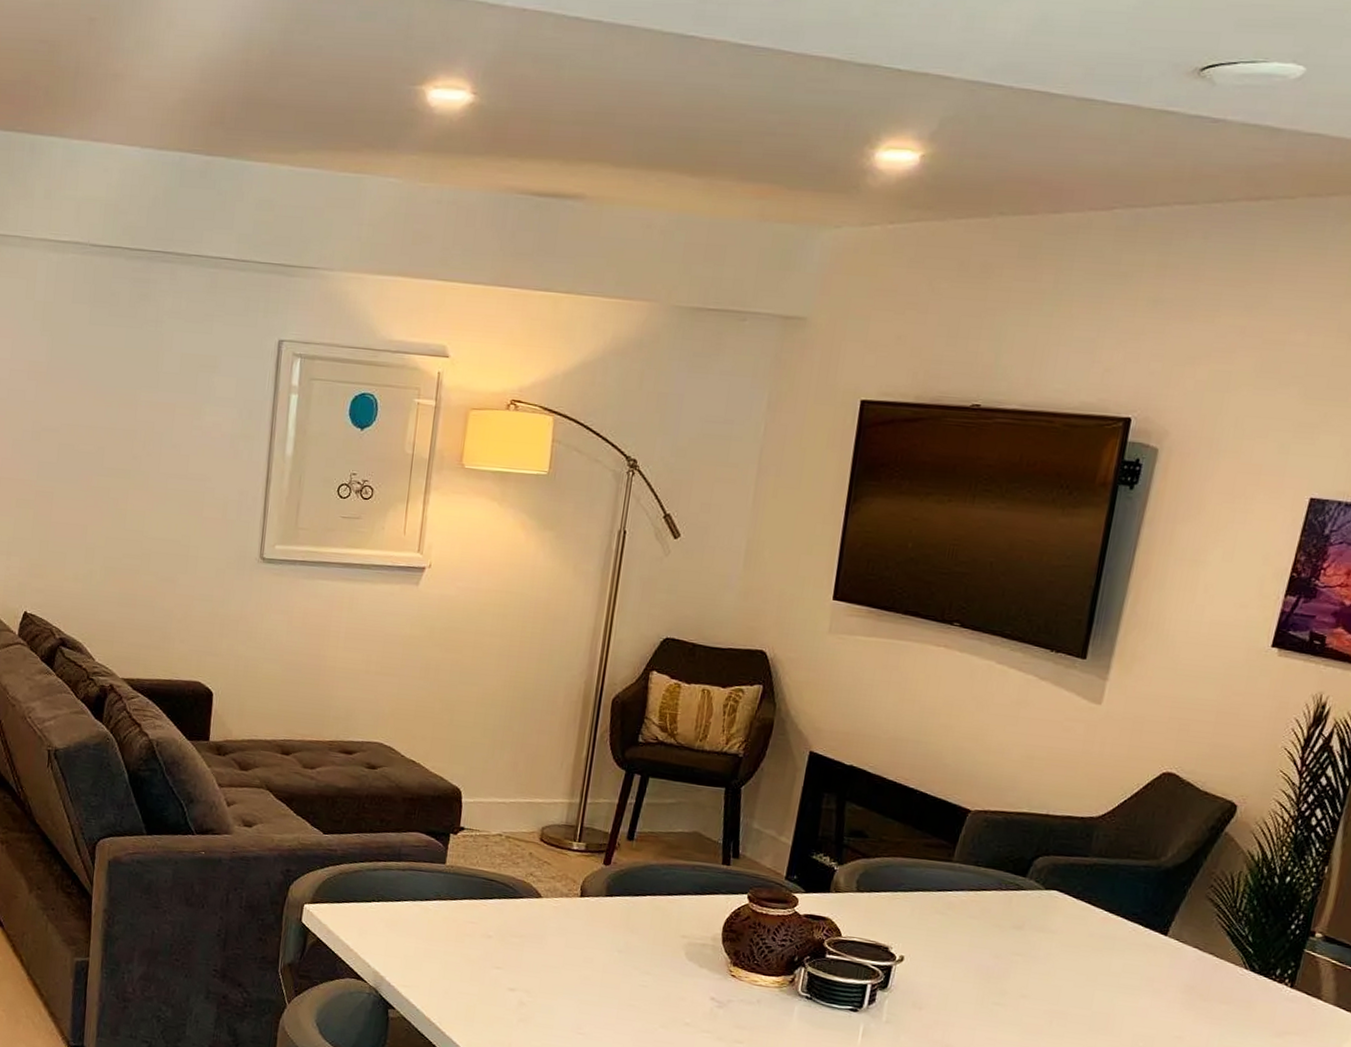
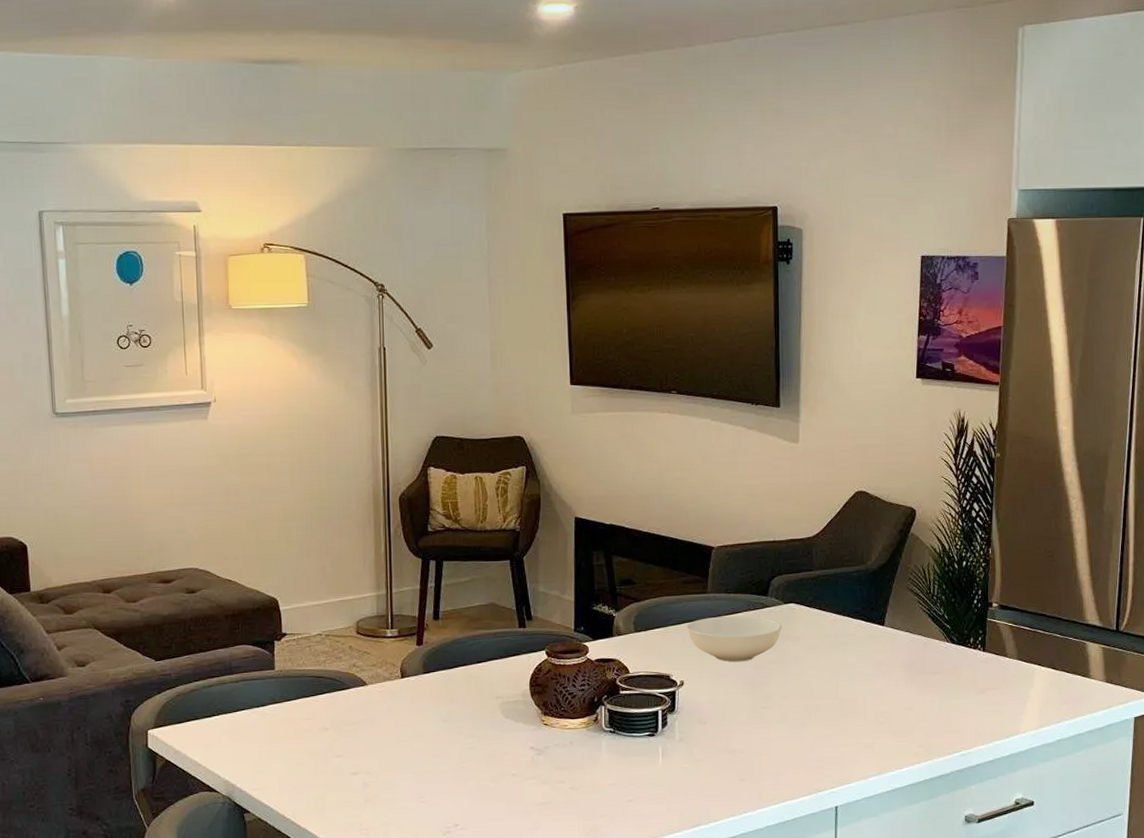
bowl: none [920,889,1038,947] -> present [687,616,783,662]

